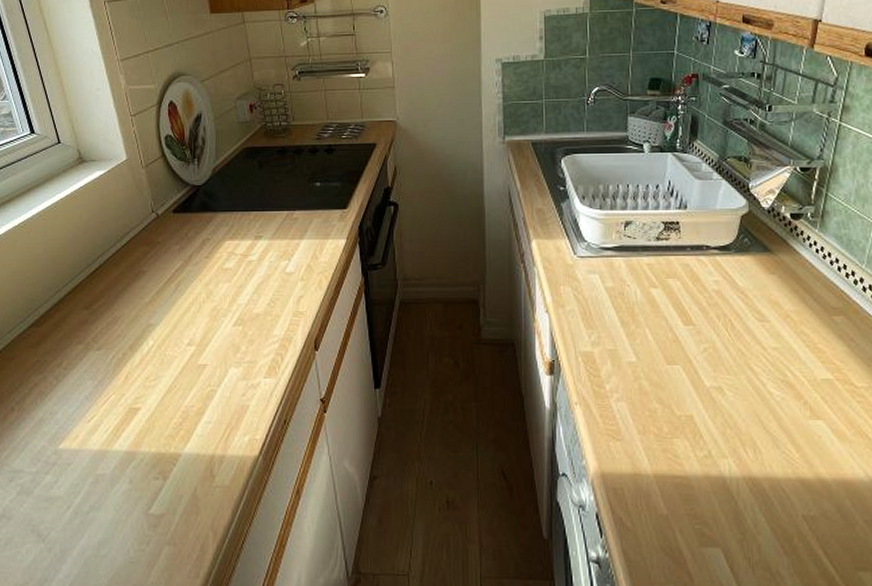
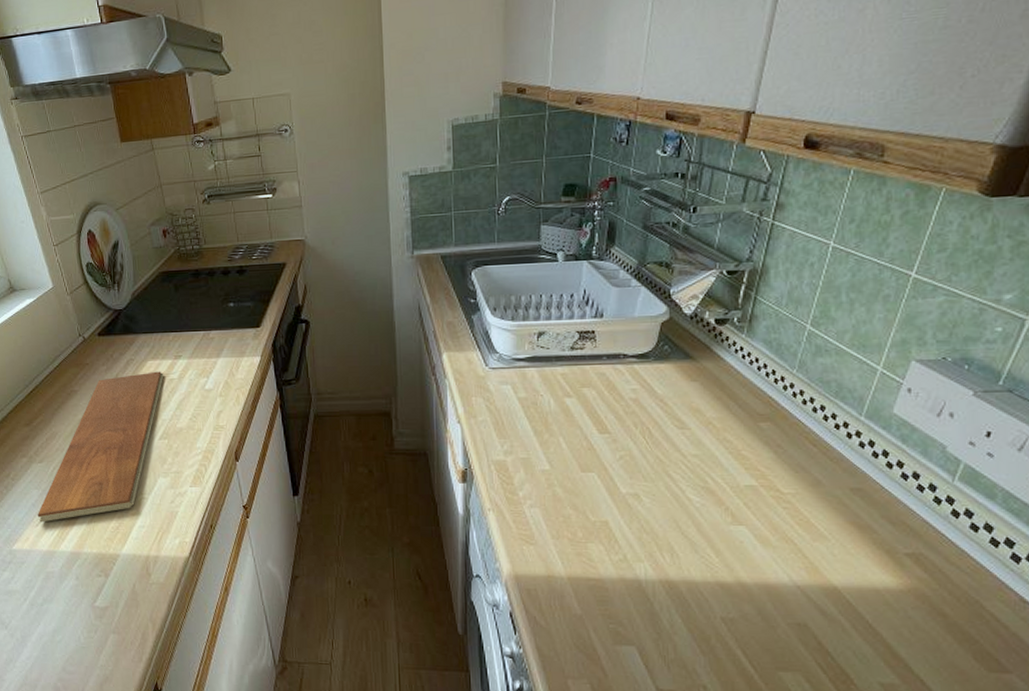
chopping board: none [91,252,242,418] -> present [38,371,164,523]

